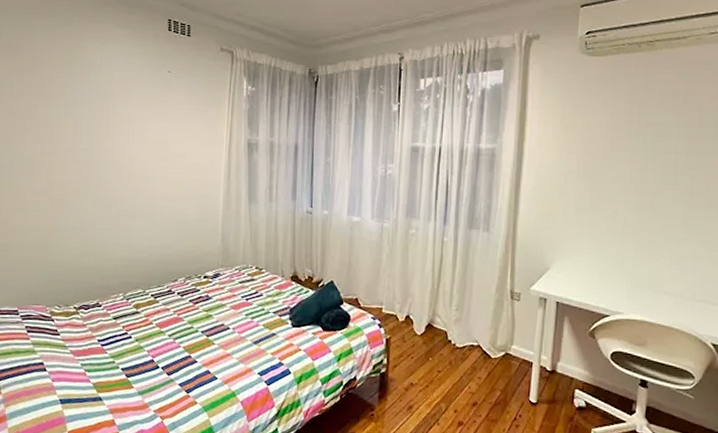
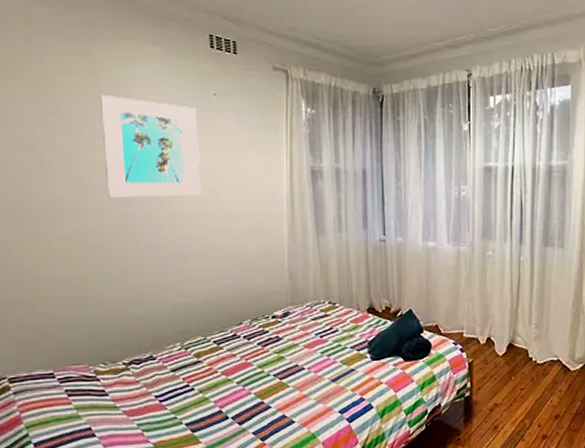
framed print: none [74,70,153,161] -> present [100,94,202,197]

